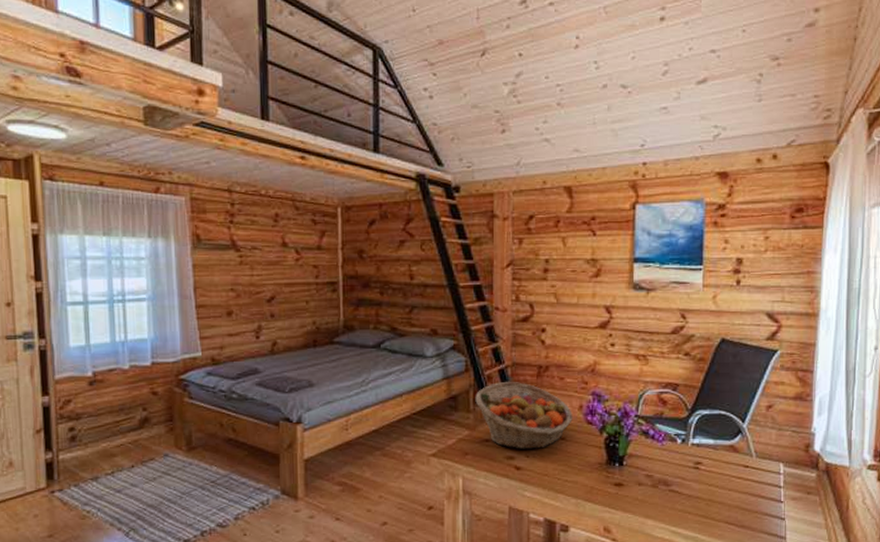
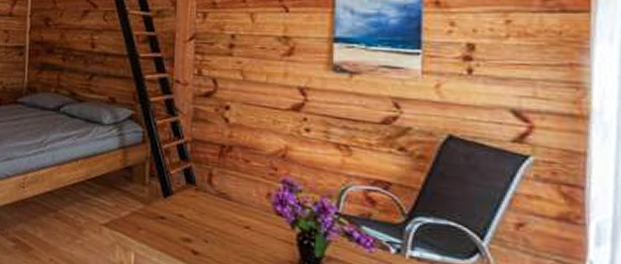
fruit basket: present [475,381,573,449] -> none [151,157,259,235]

